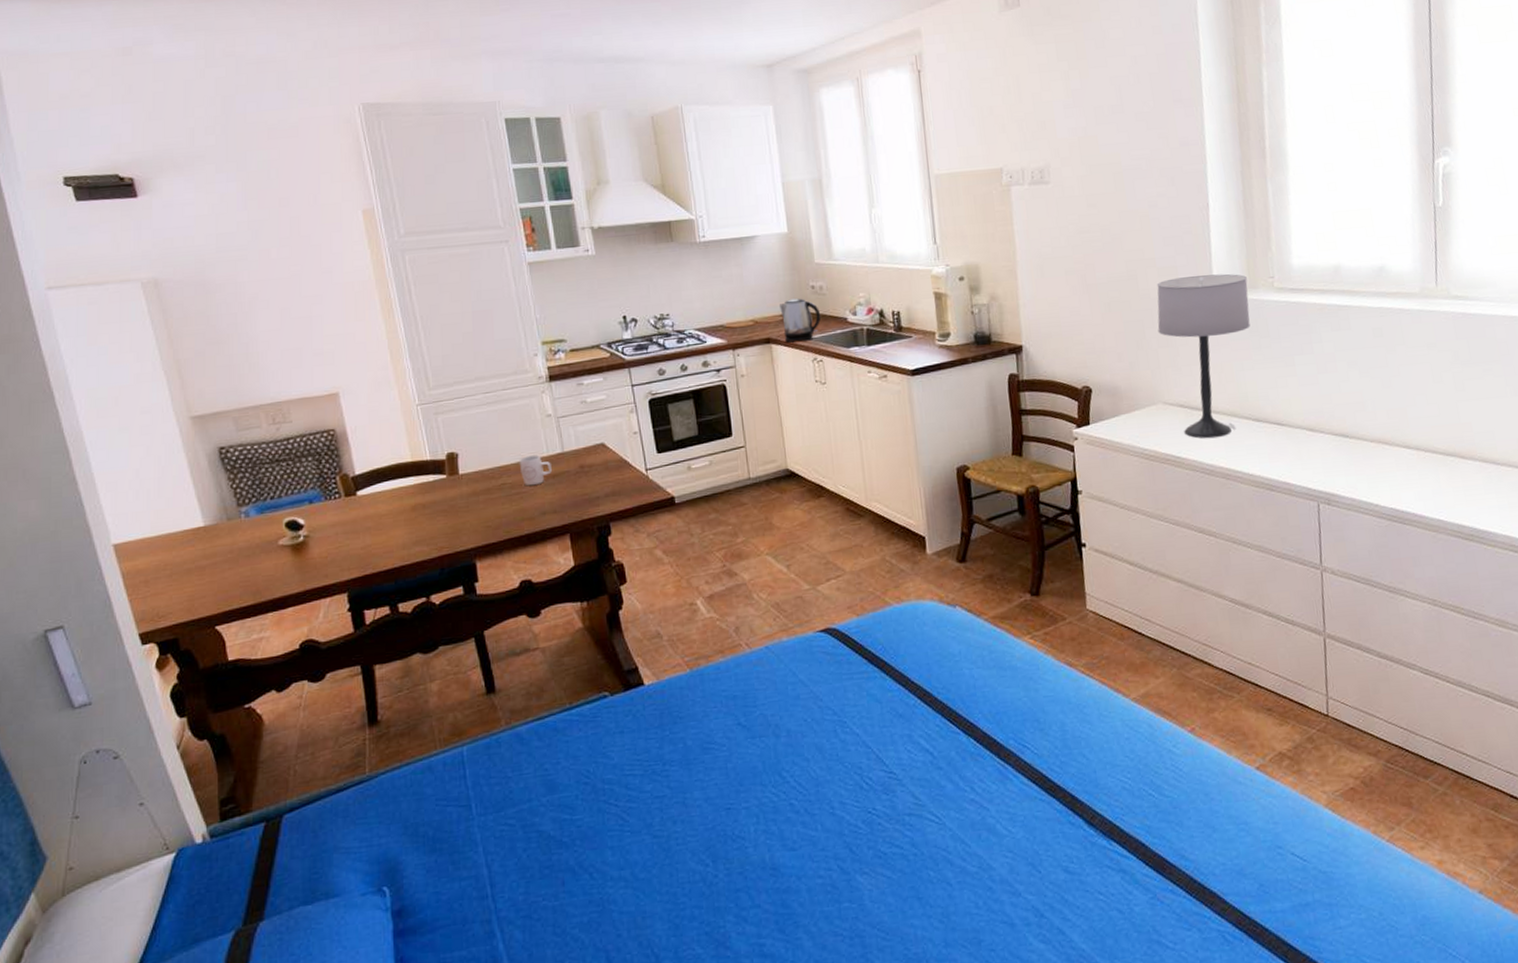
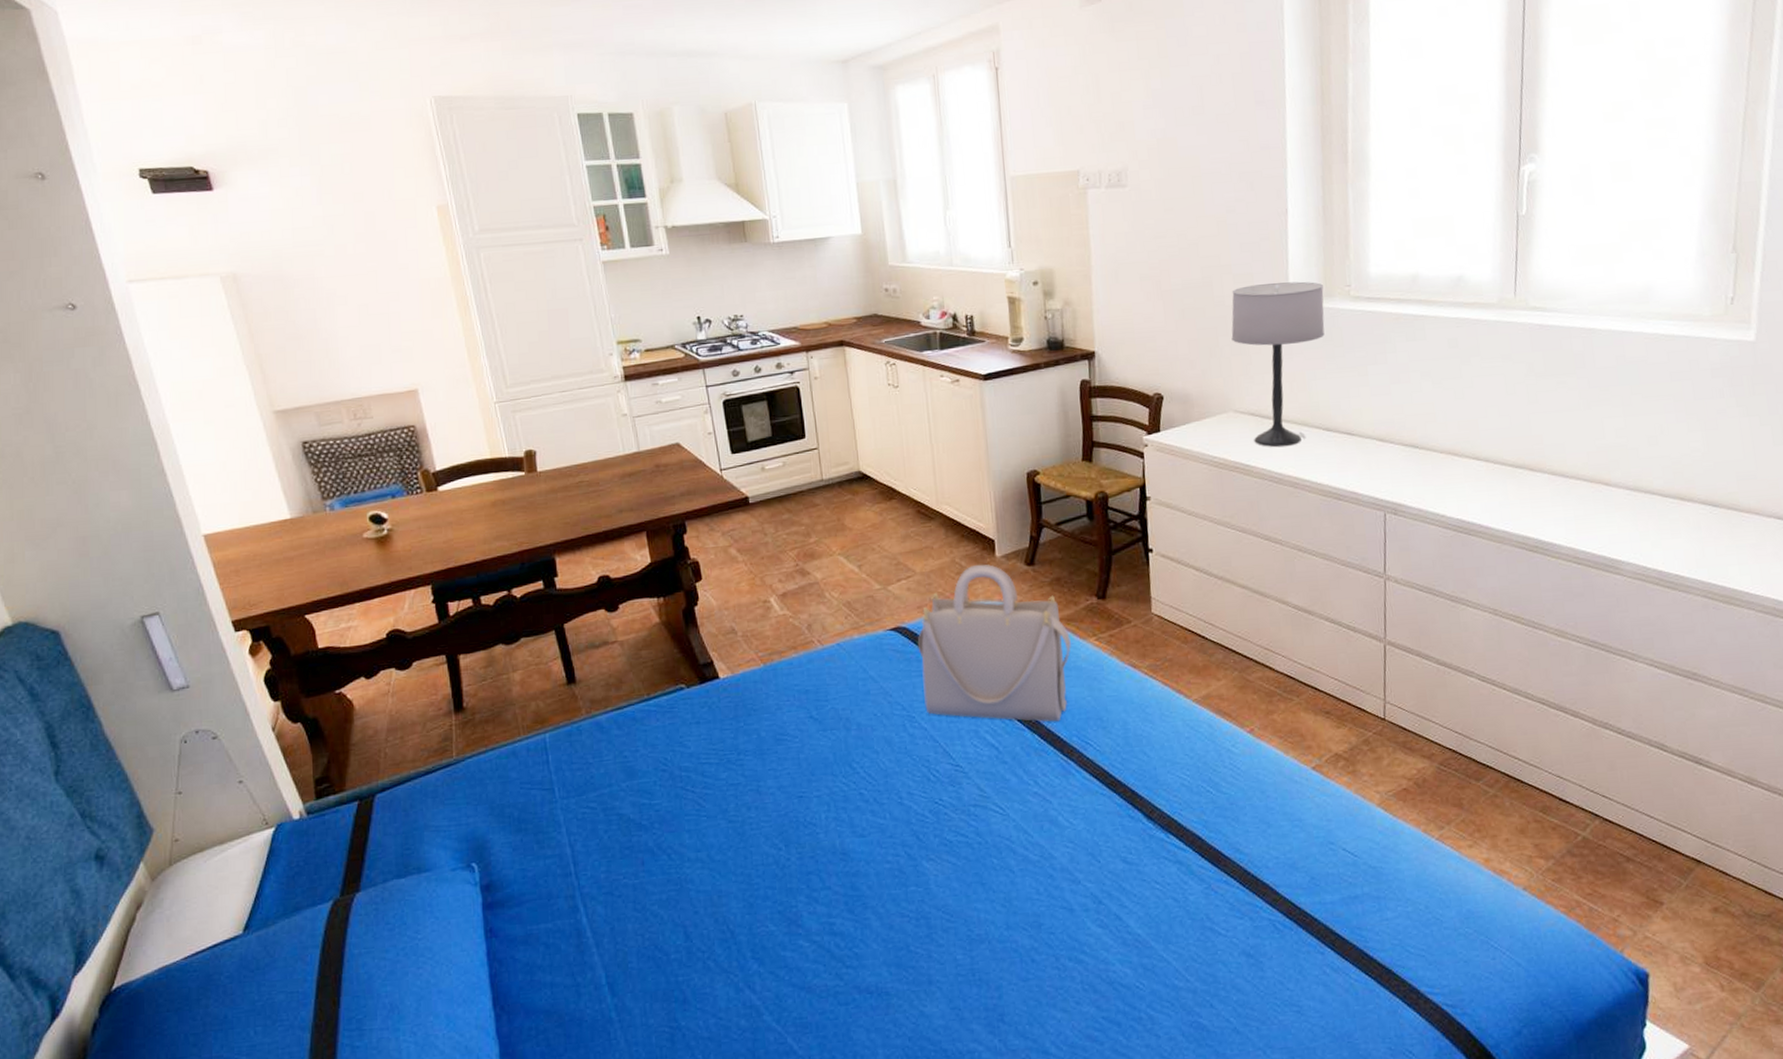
mug: present [519,454,553,486] -> none [595,453,629,484]
kettle: present [780,298,821,343] -> none [853,301,895,346]
handbag: none [848,561,1006,725] -> present [917,564,1071,722]

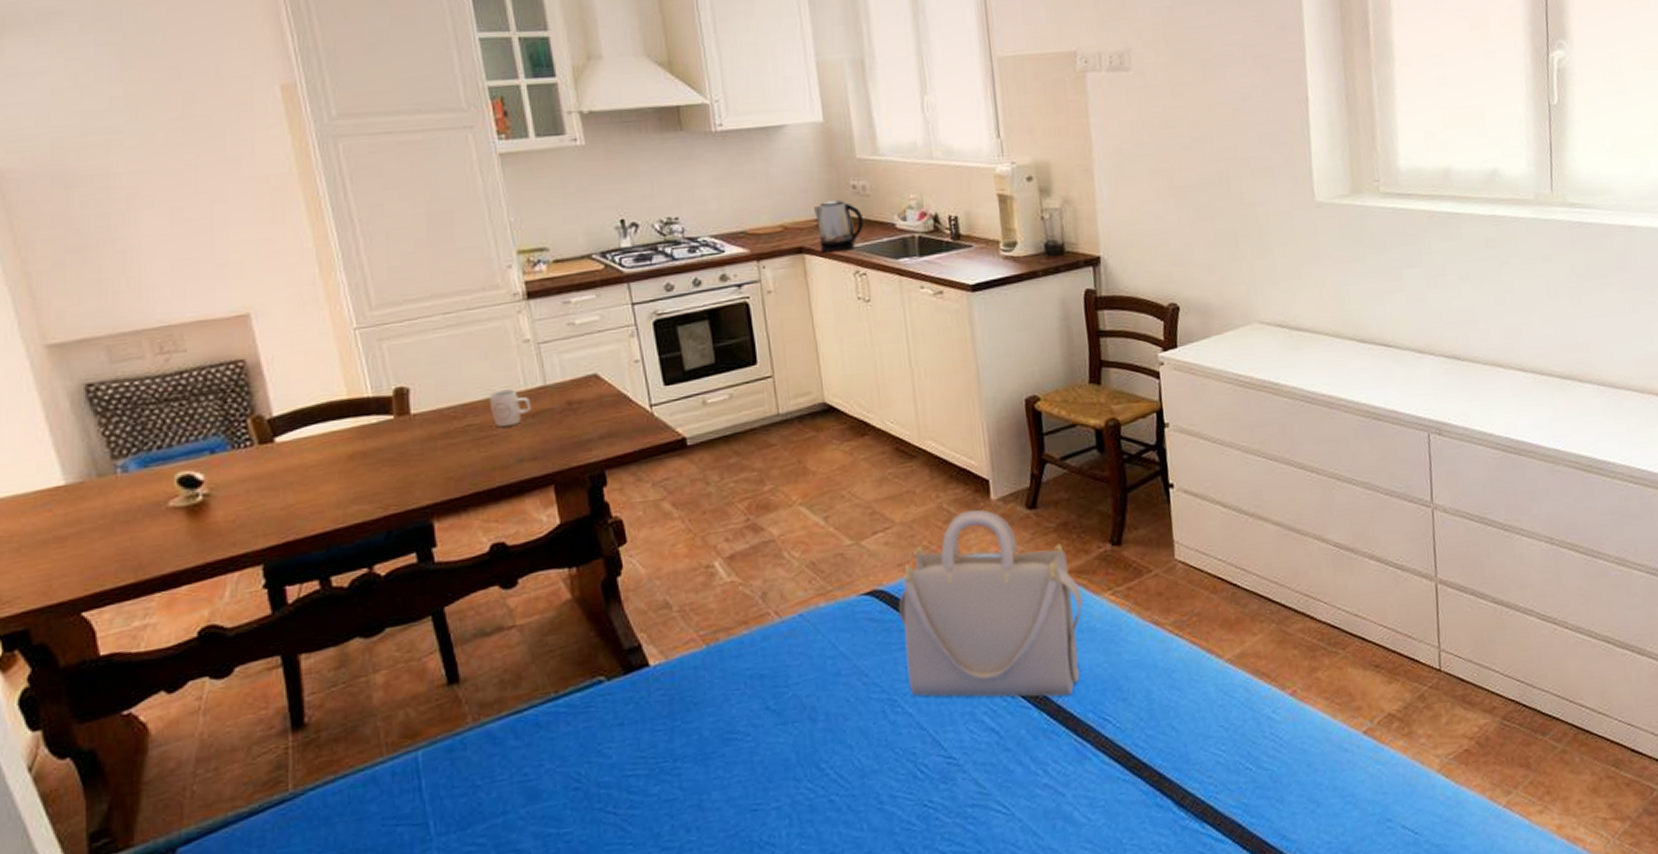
mug: none [595,453,629,484] -> present [488,389,532,428]
kettle: none [853,301,895,346] -> present [814,200,865,253]
table lamp: present [1231,281,1325,448] -> none [1251,176,1354,363]

